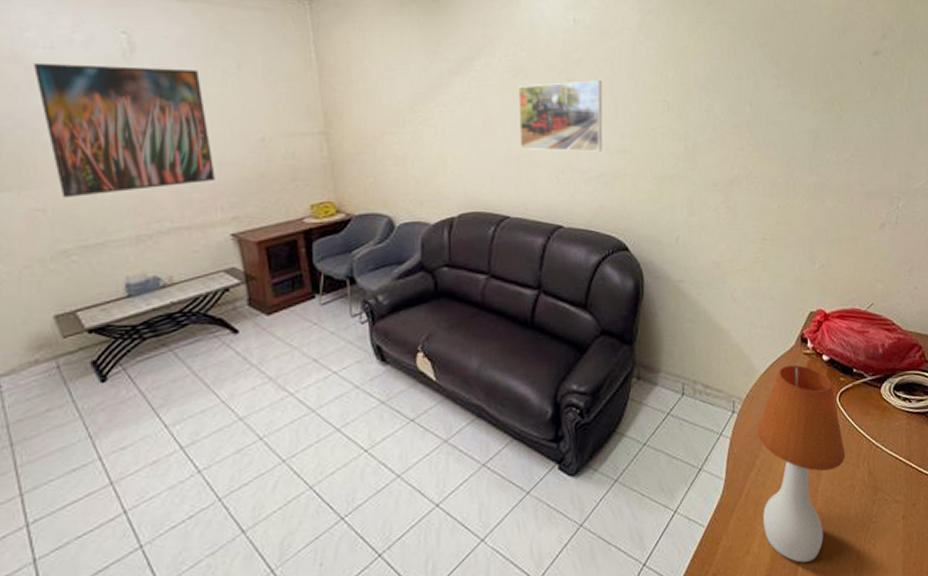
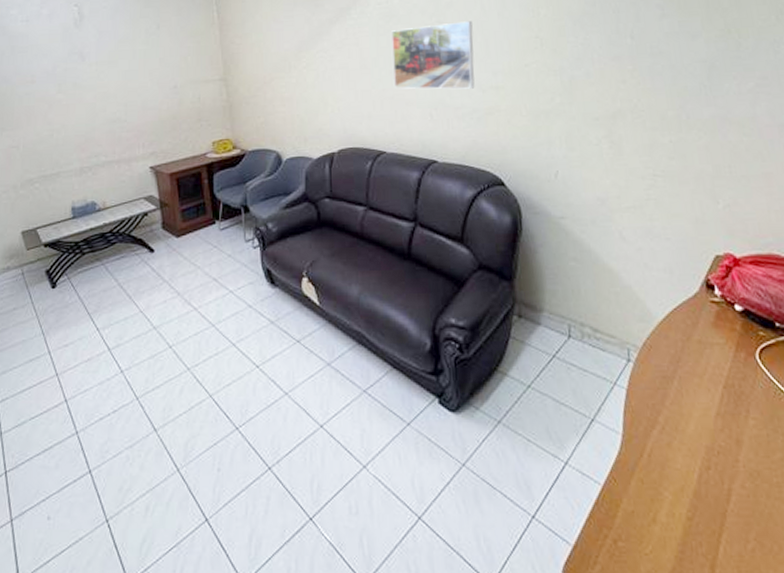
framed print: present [34,62,215,197] -> none [15,31,139,137]
table lamp: present [757,364,846,563] -> none [658,313,773,543]

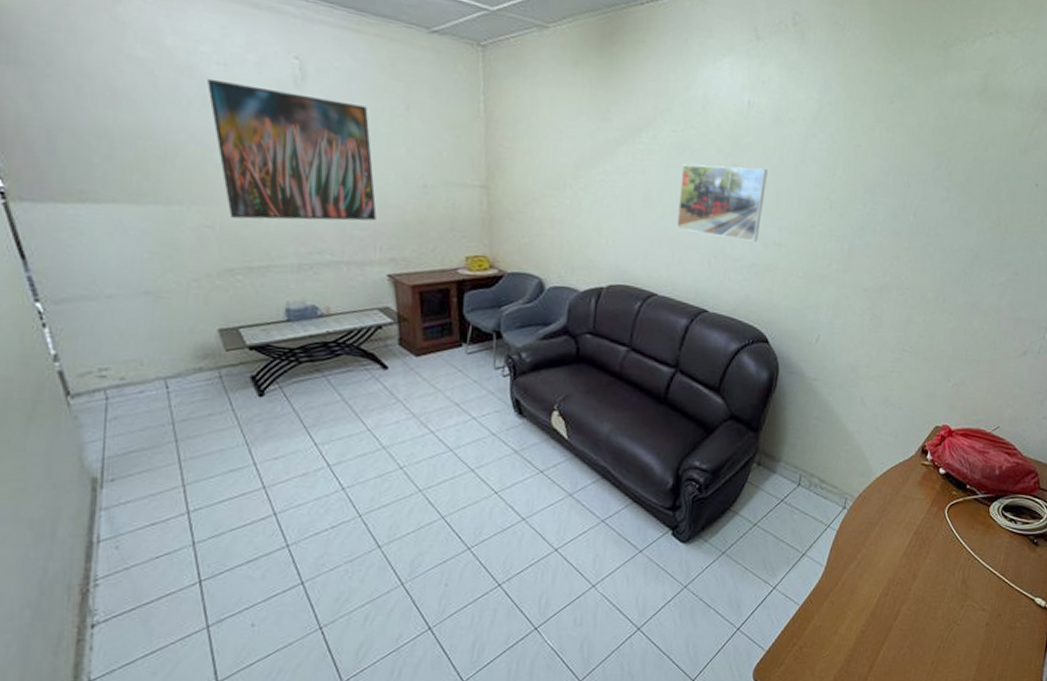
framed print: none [15,31,139,137] -> present [207,78,377,221]

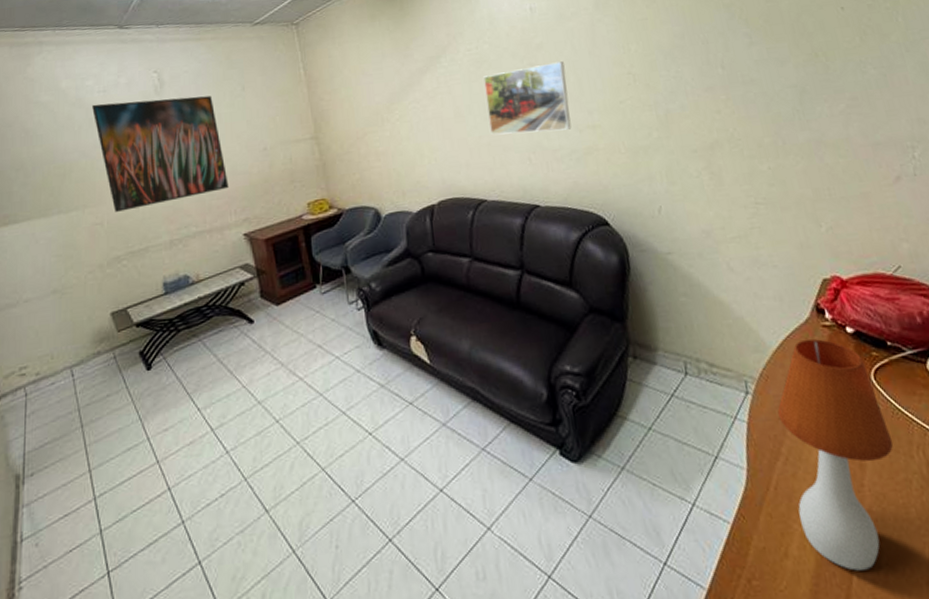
table lamp: none [854,472,944,649] -> present [777,338,894,571]

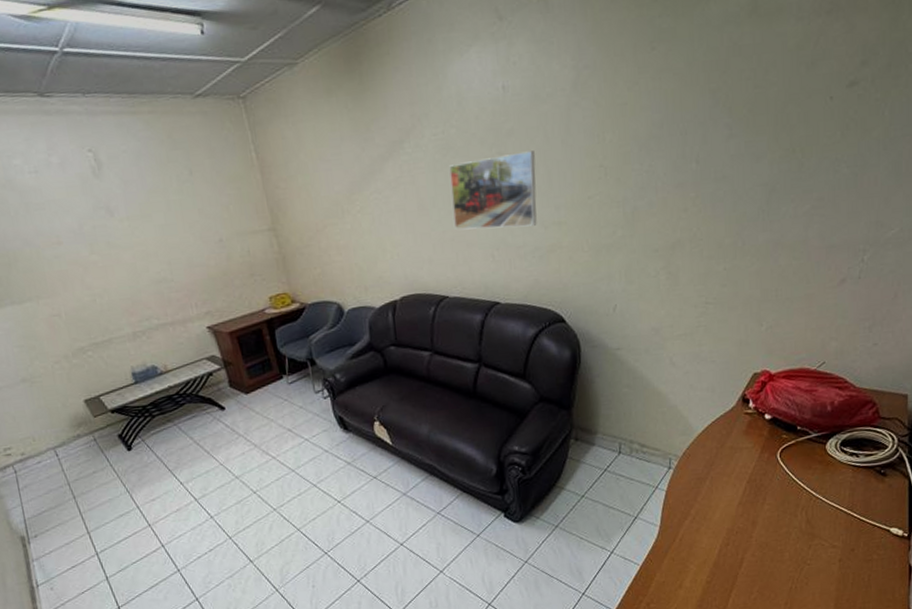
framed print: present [92,95,229,212] -> none [25,180,187,304]
table lamp: present [777,338,894,571] -> none [693,424,783,596]

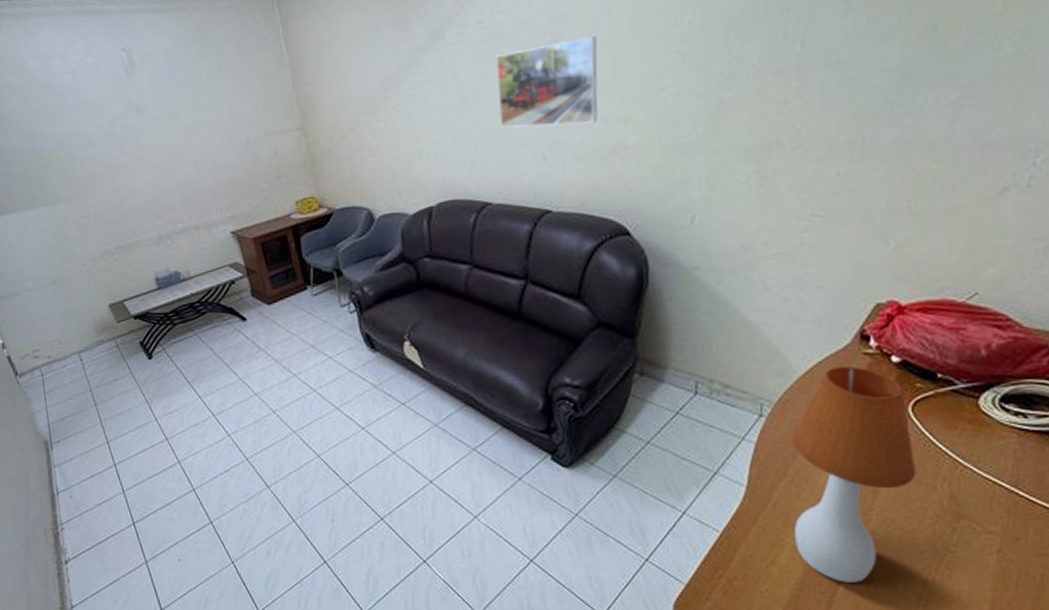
table lamp: none [693,424,783,596] -> present [791,365,917,583]

